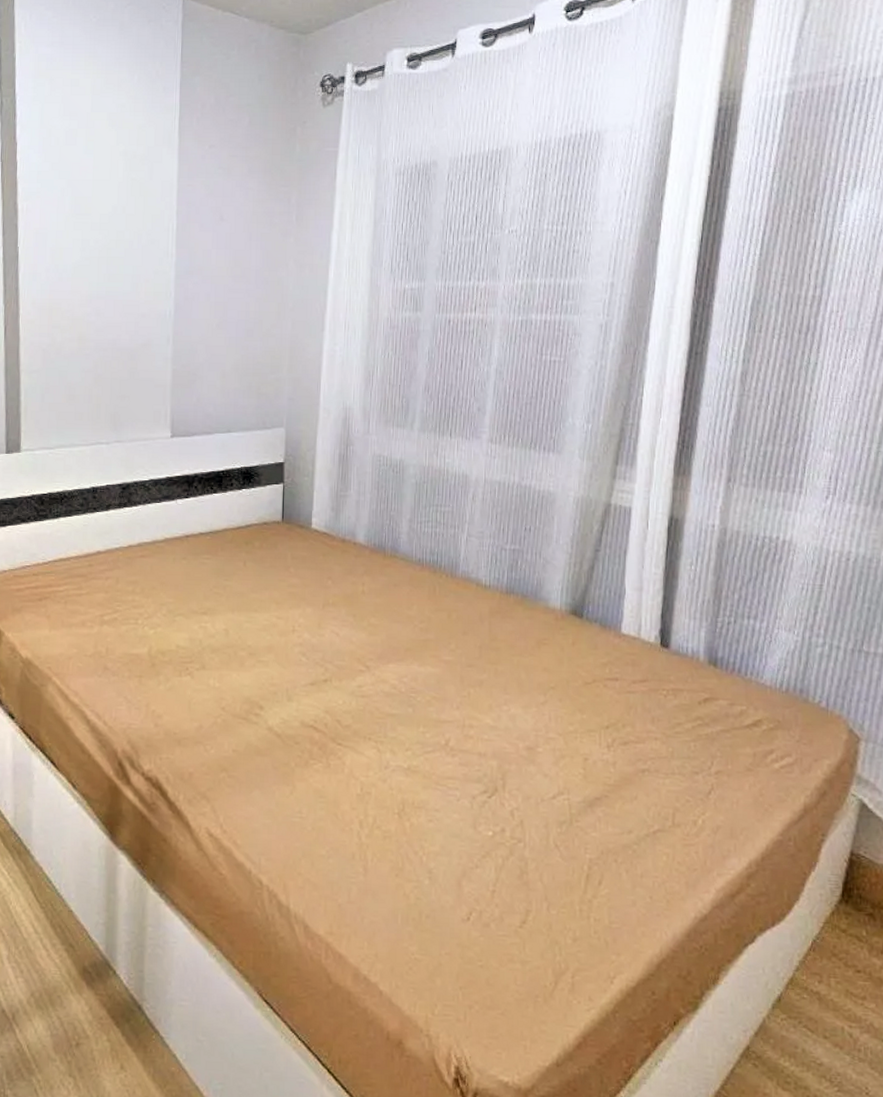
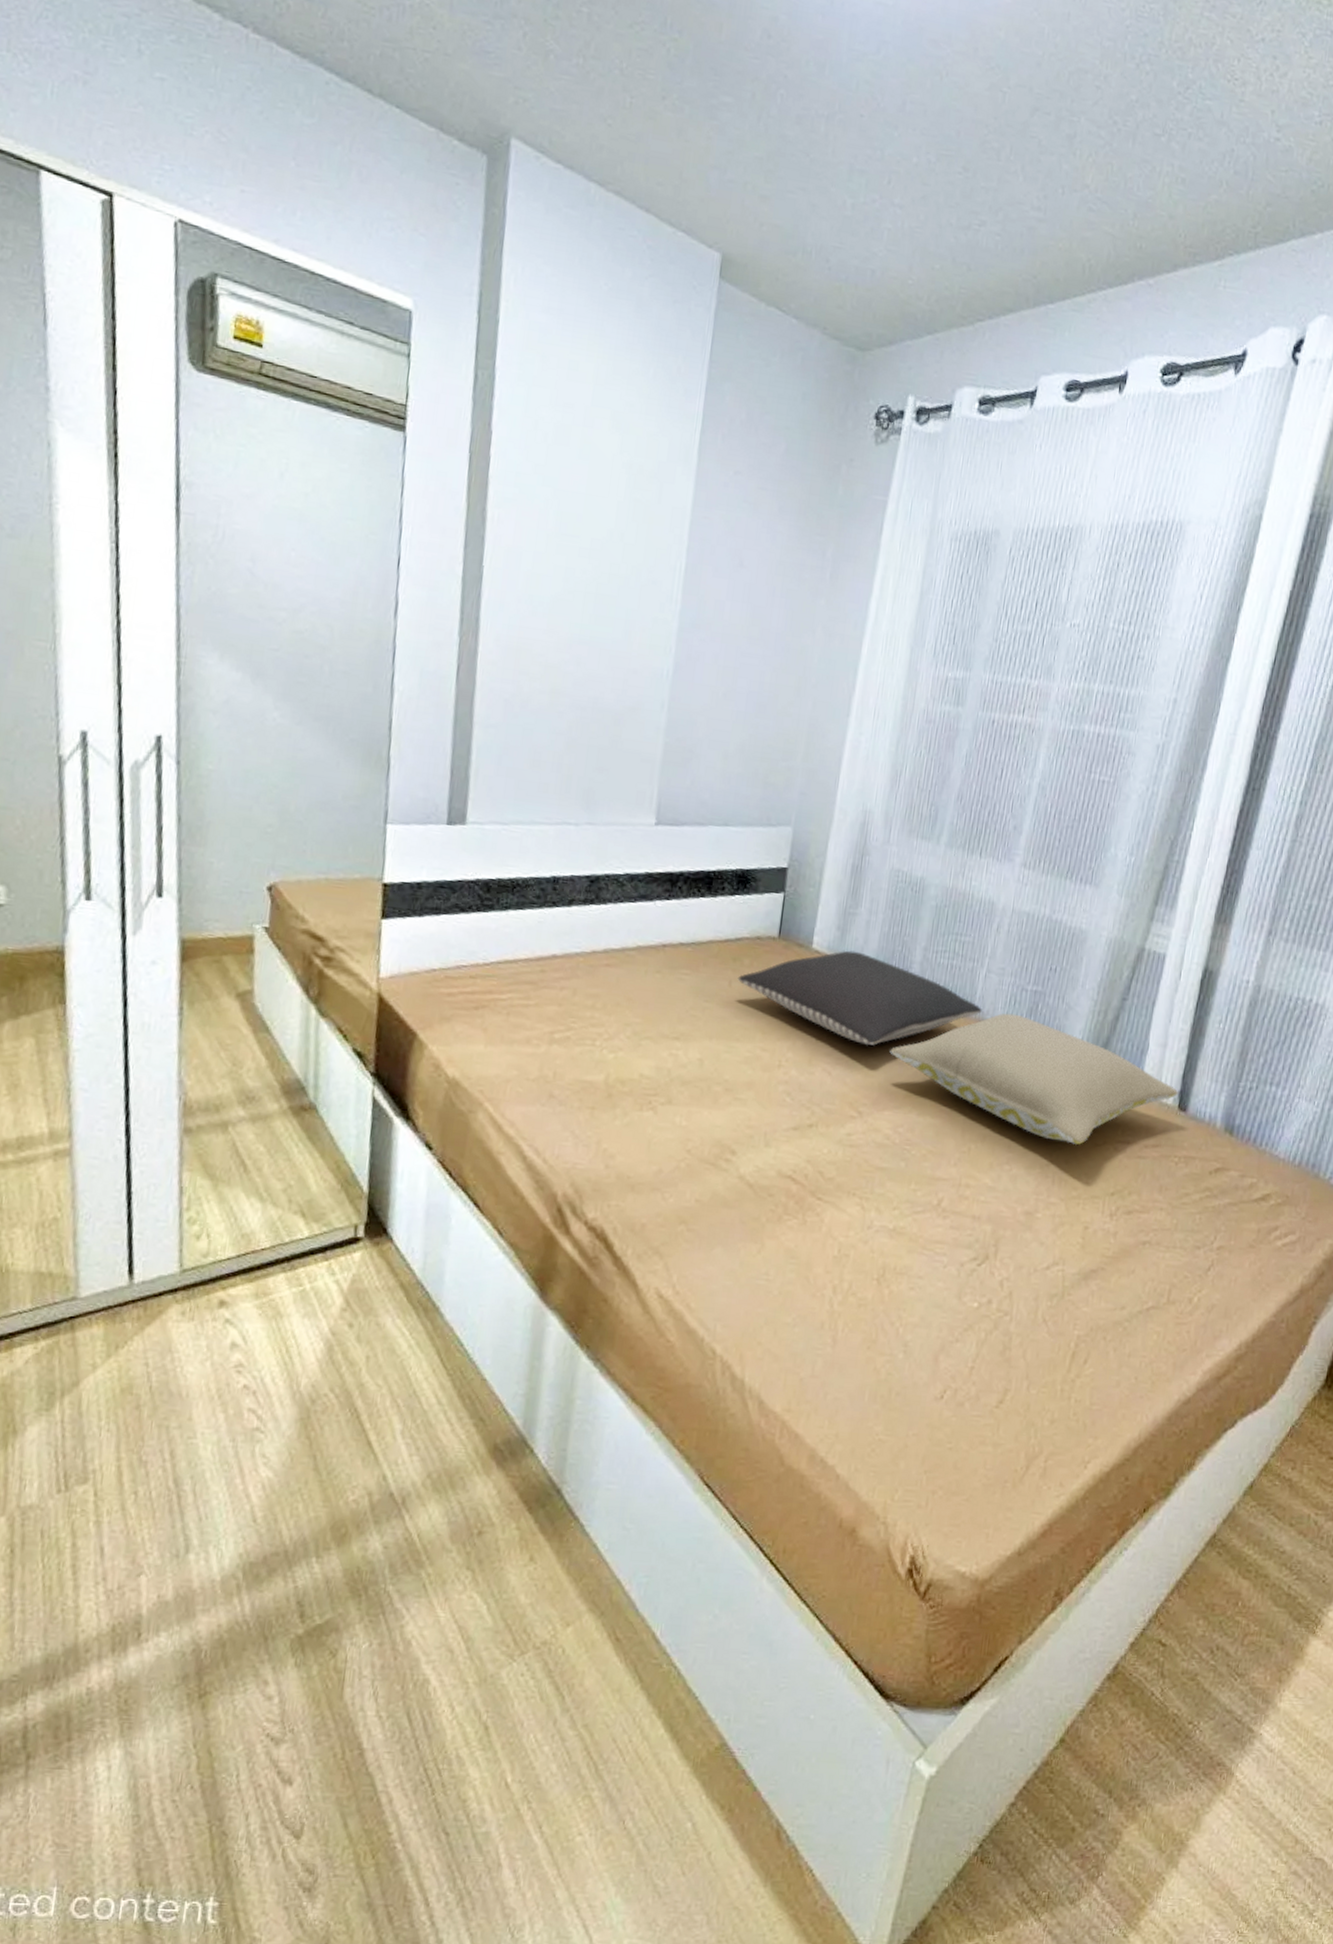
pillow: none [251,527,467,608] -> present [737,950,982,1046]
pillow: none [388,571,659,685] -> present [890,1013,1179,1146]

